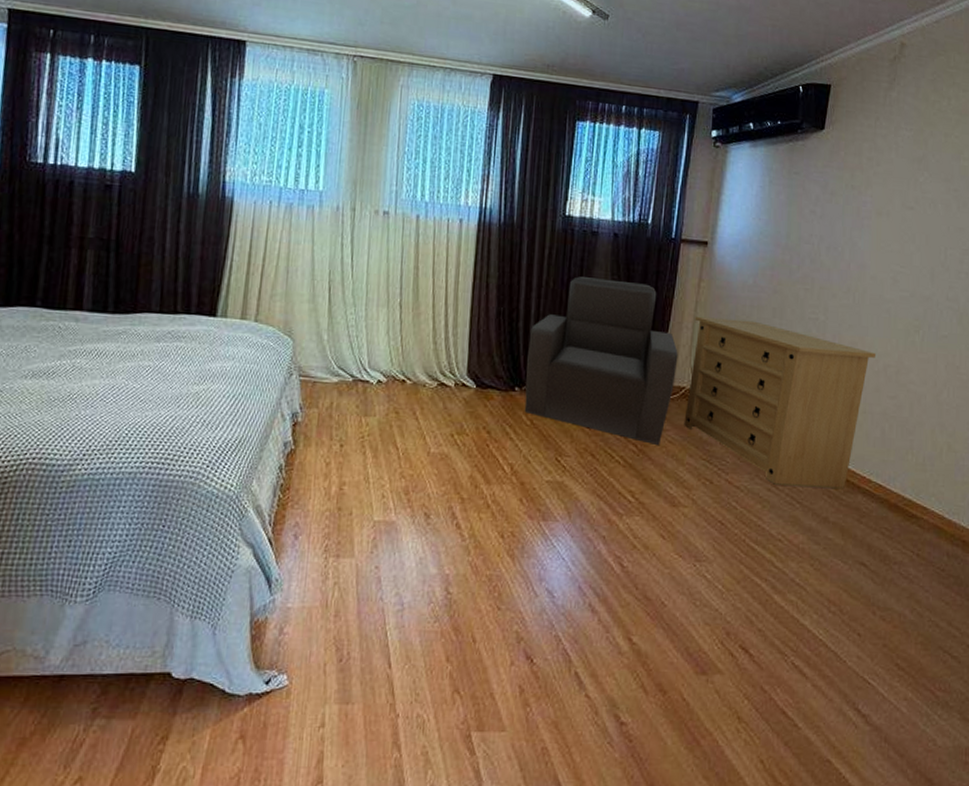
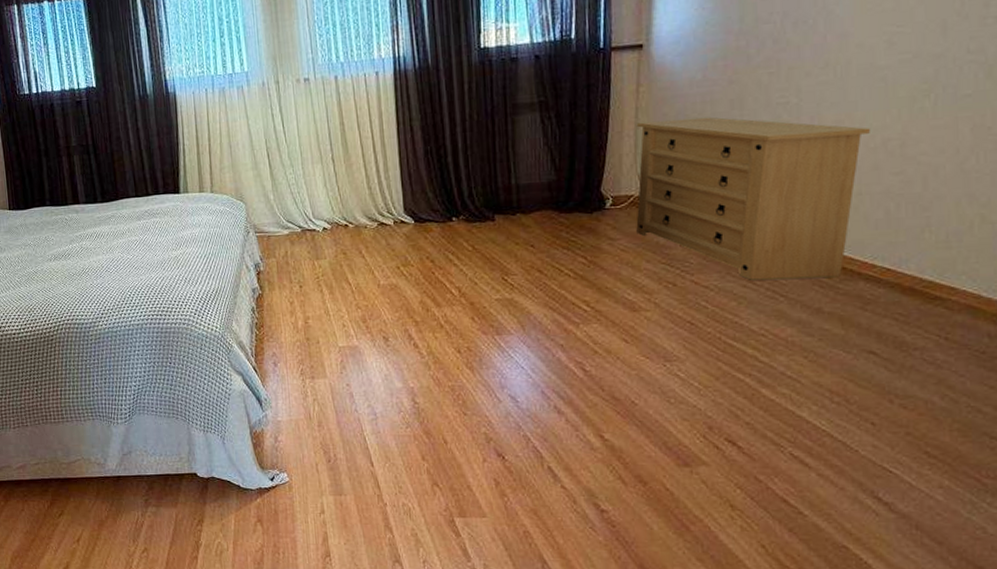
armchair: present [524,276,678,445] -> none [460,99,622,255]

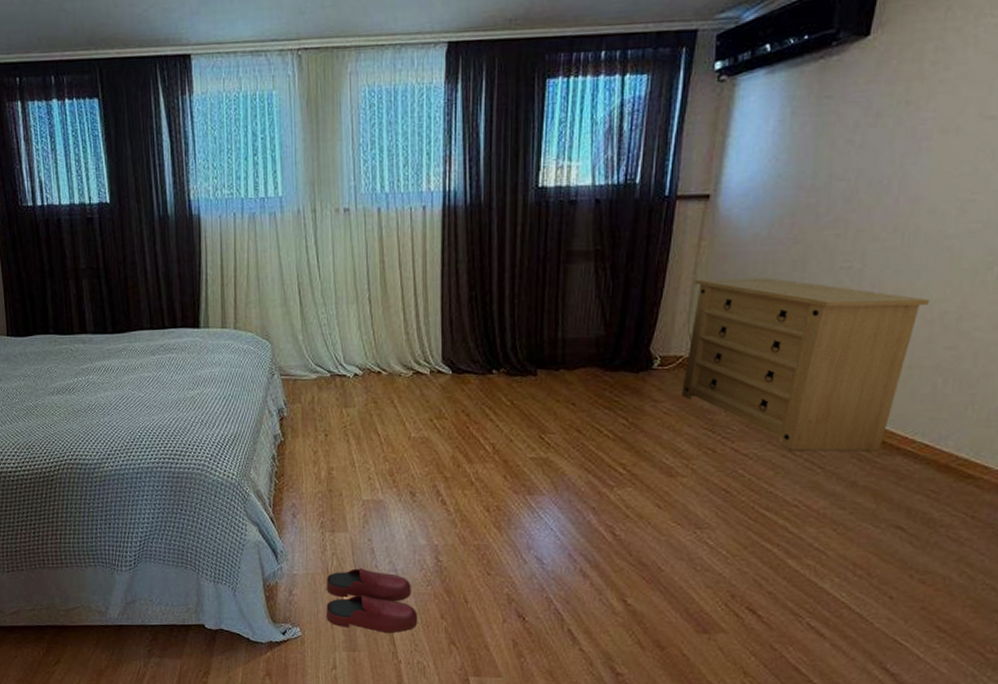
slippers: none [309,412,400,475] -> present [326,567,418,633]

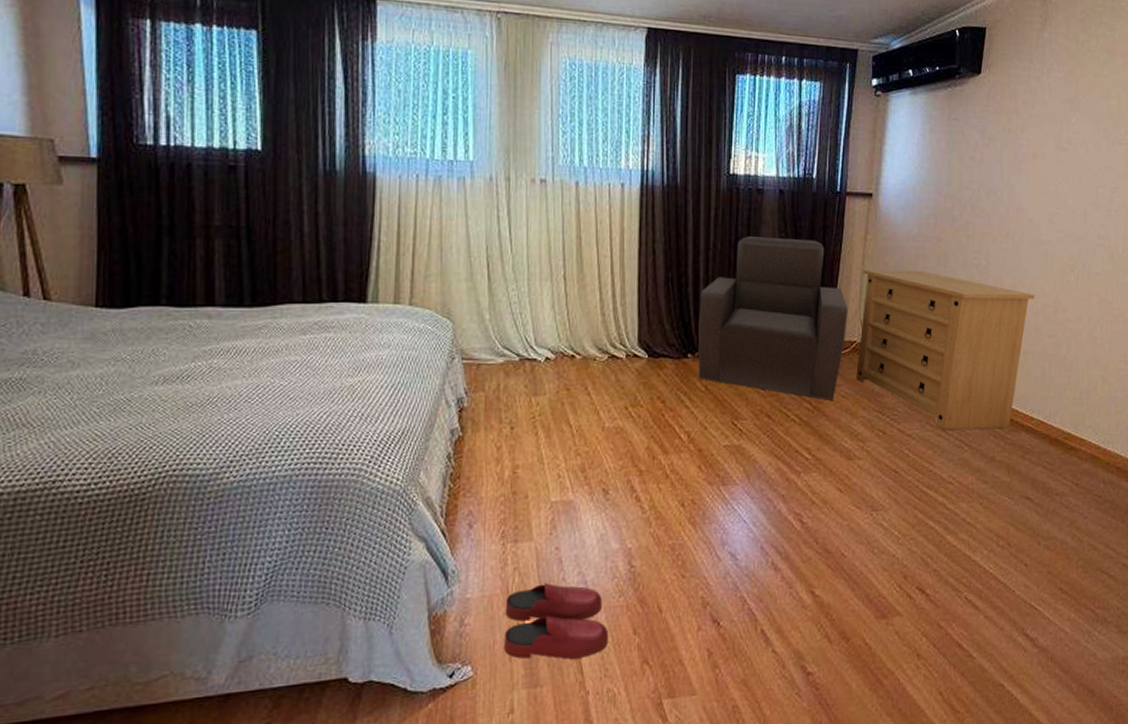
armchair: none [503,250,674,417] -> present [698,236,848,400]

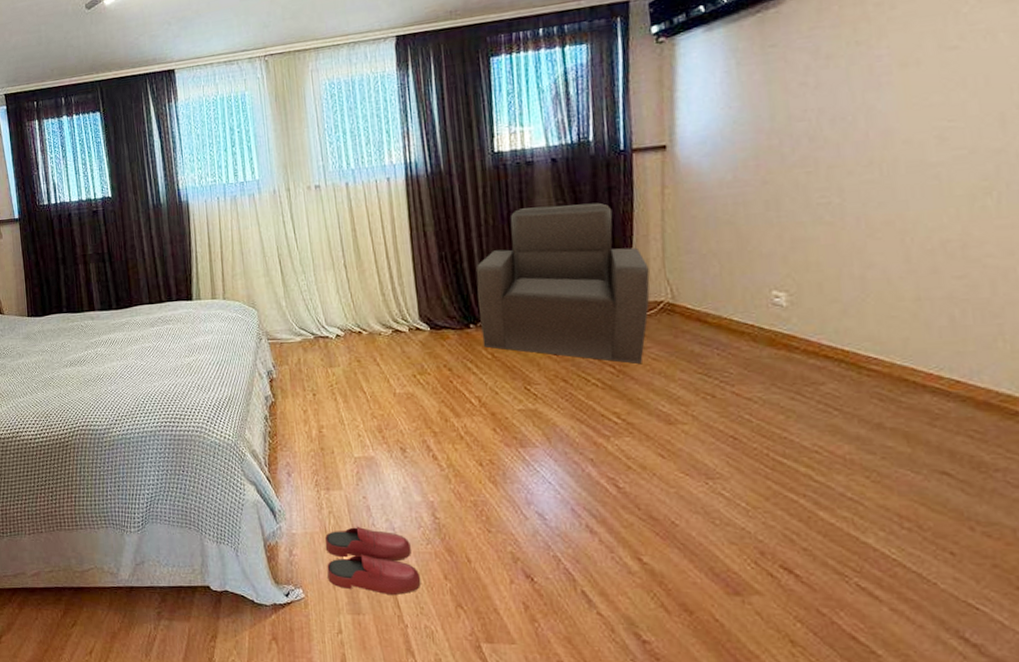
dresser: present [856,269,1036,430] -> none [663,218,927,392]

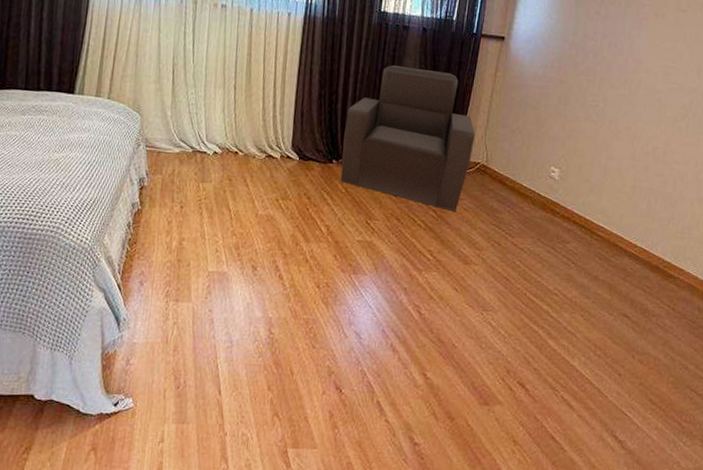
slippers: present [324,526,421,595] -> none [160,337,247,404]

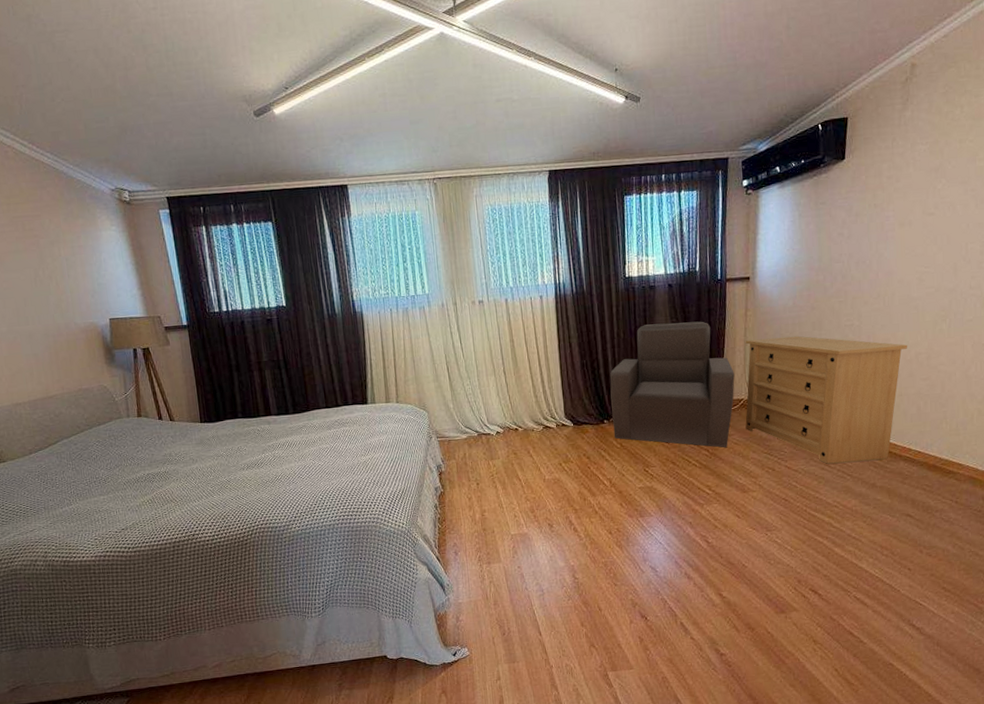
dresser: none [478,101,647,252] -> present [745,336,908,464]

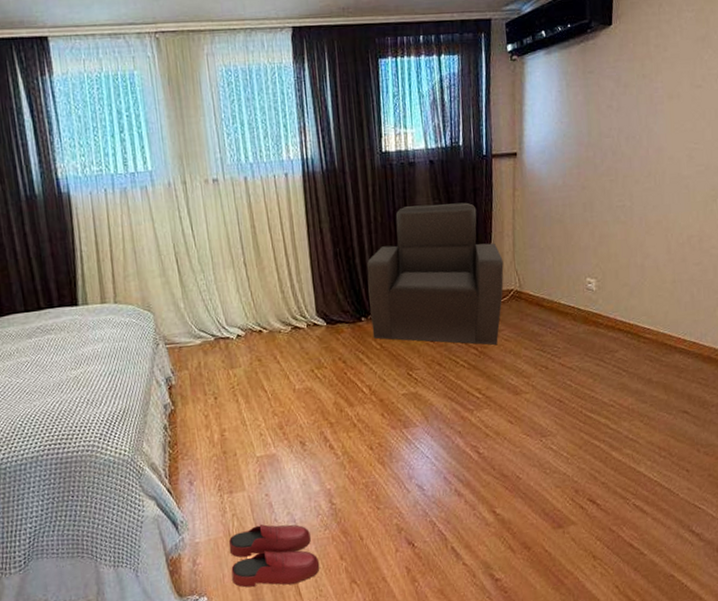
slippers: none [486,591,564,644] -> present [228,524,320,588]
dresser: present [745,336,908,464] -> none [513,218,680,359]

